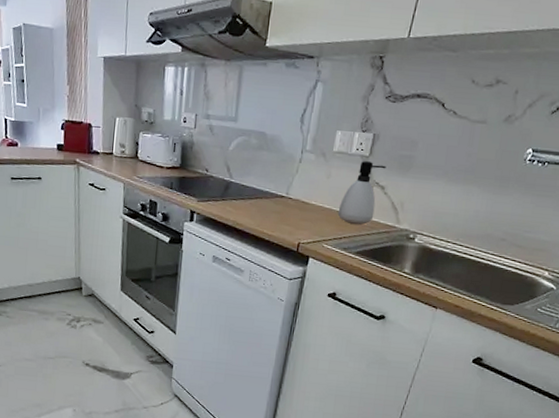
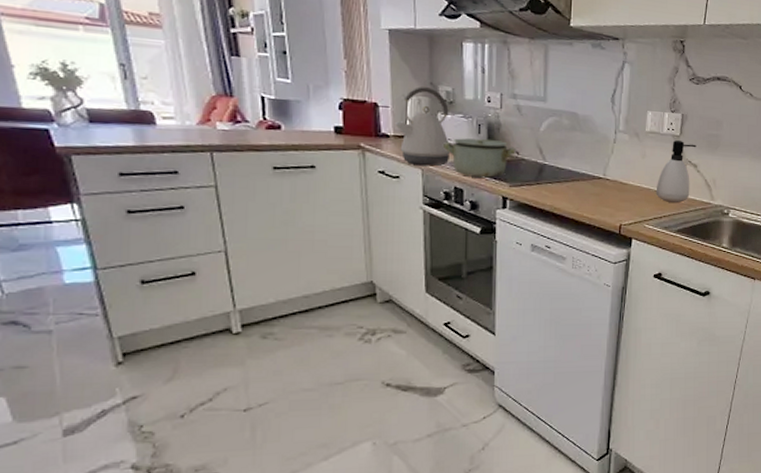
kettle: none [104,109,150,181] -> present [395,87,451,167]
cooking pot: none [142,155,206,193] -> present [442,138,516,178]

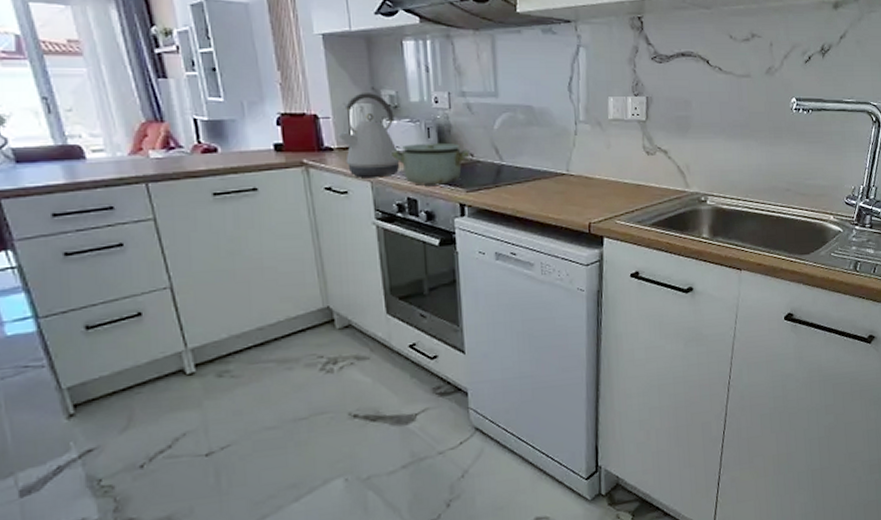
soap dispenser: present [655,140,697,204] -> none [624,126,665,195]

